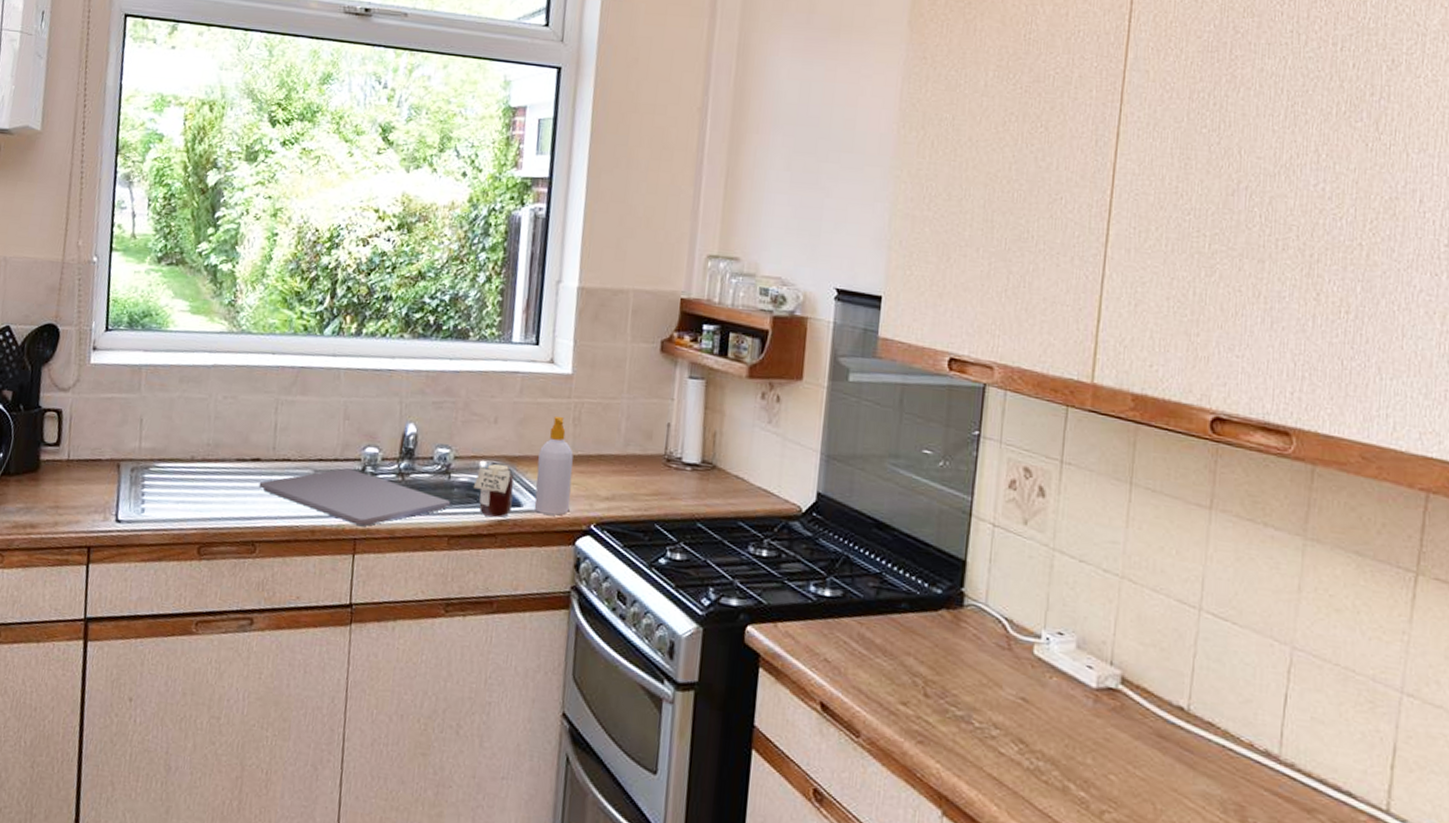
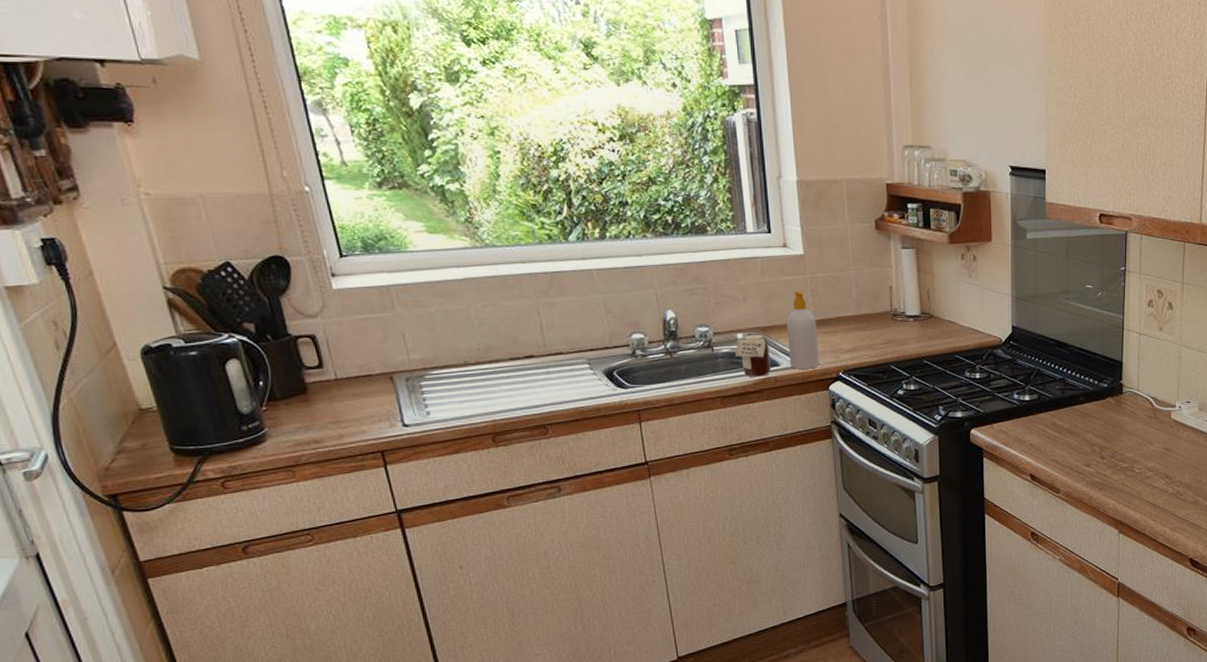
cutting board: present [258,468,451,527] -> none [537,354,718,400]

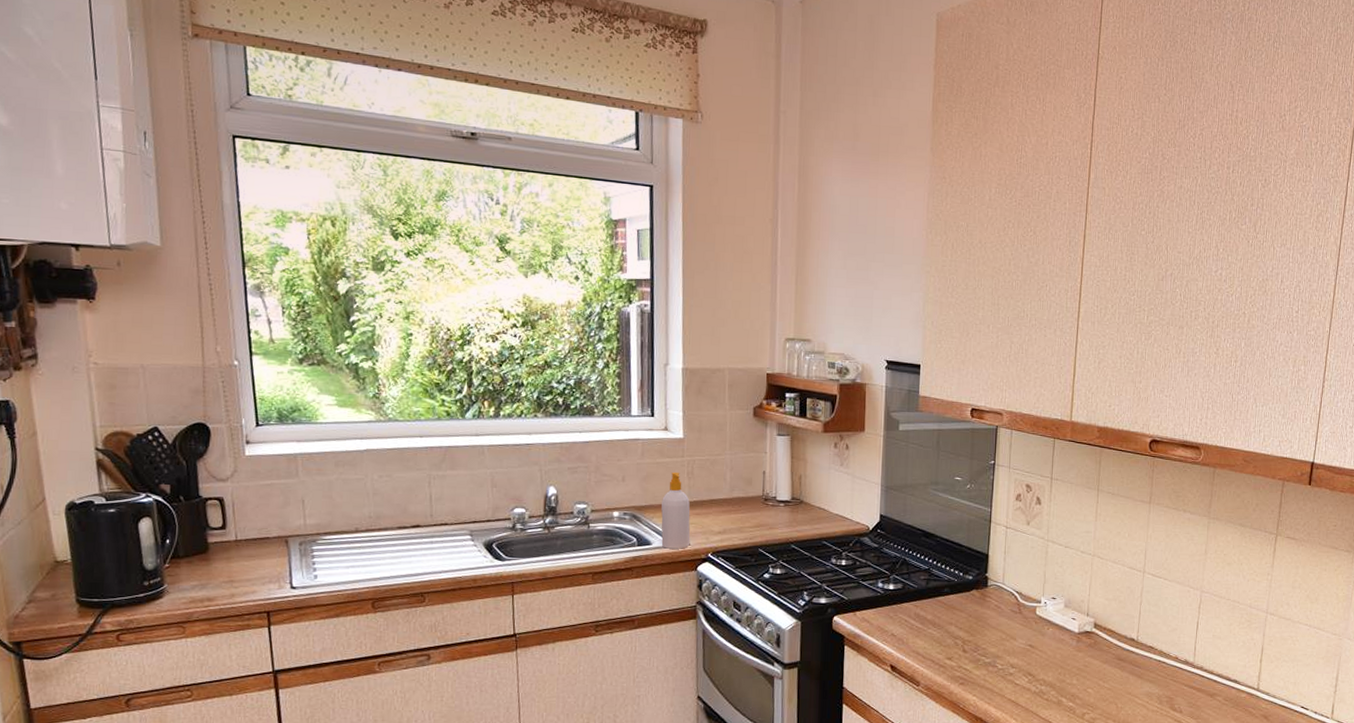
jar: present [734,334,771,378] -> none [609,513,643,556]

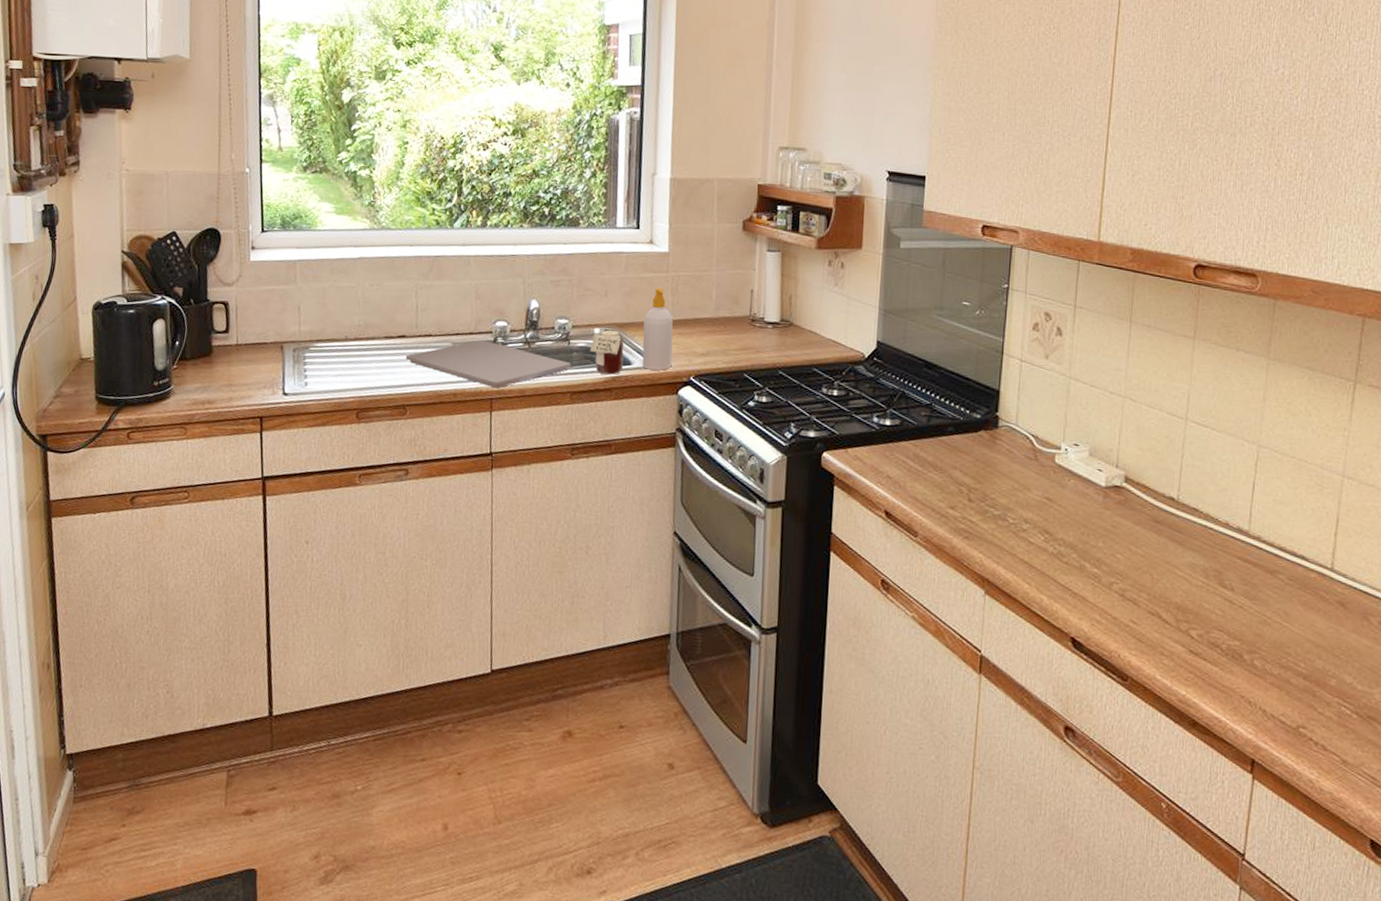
cutting board: none [421,527,592,572] -> present [405,340,572,388]
jar: none [609,513,643,556] -> present [589,330,624,376]

